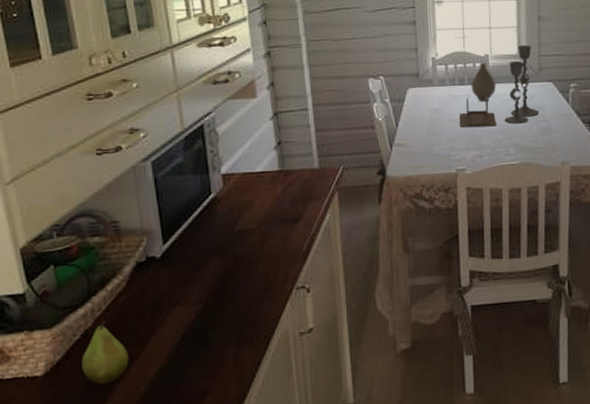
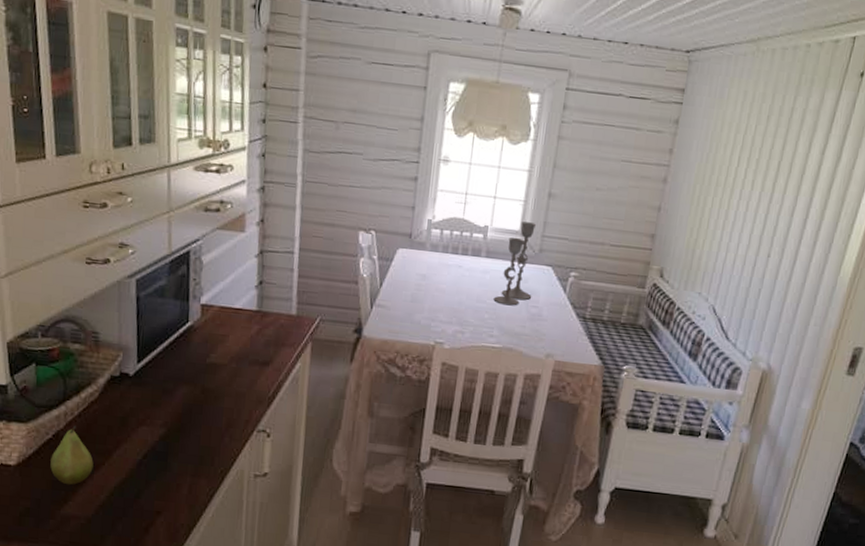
napkin holder: present [459,97,496,127] -> none [445,268,485,304]
vase: present [470,62,497,102] -> none [463,233,492,276]

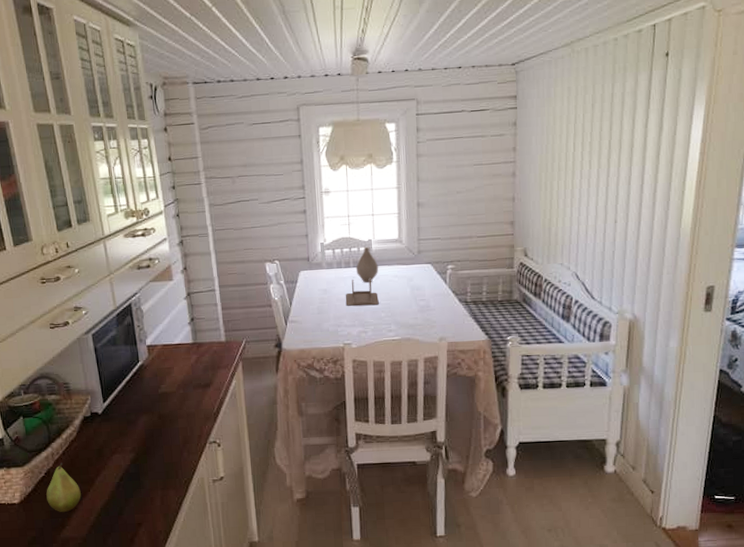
napkin holder: none [445,268,485,304] -> present [345,279,379,306]
vase: none [463,233,492,276] -> present [355,246,379,283]
candlestick: present [493,221,537,306] -> none [386,230,419,303]

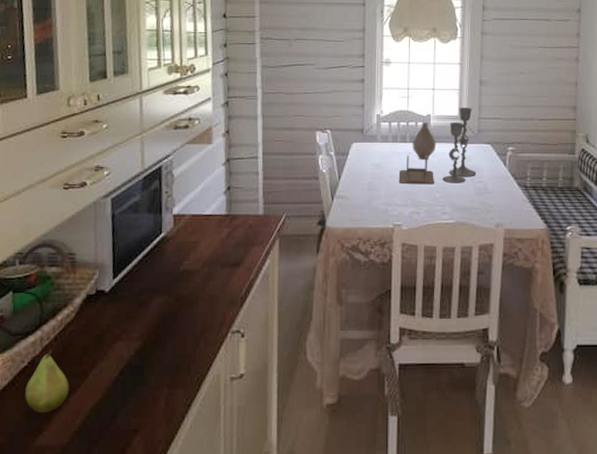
candlestick: none [386,230,419,303] -> present [442,108,477,183]

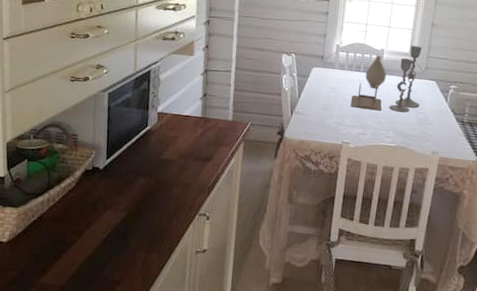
fruit: present [25,350,69,414] -> none [34,210,68,259]

